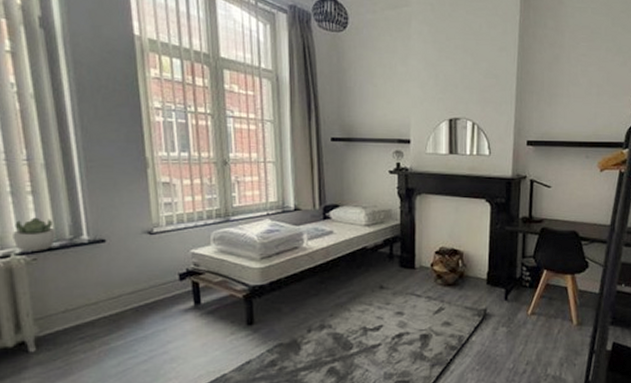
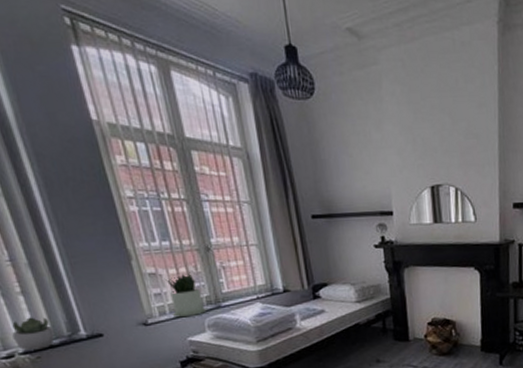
planter: none [177,184,215,229] -> present [164,272,207,318]

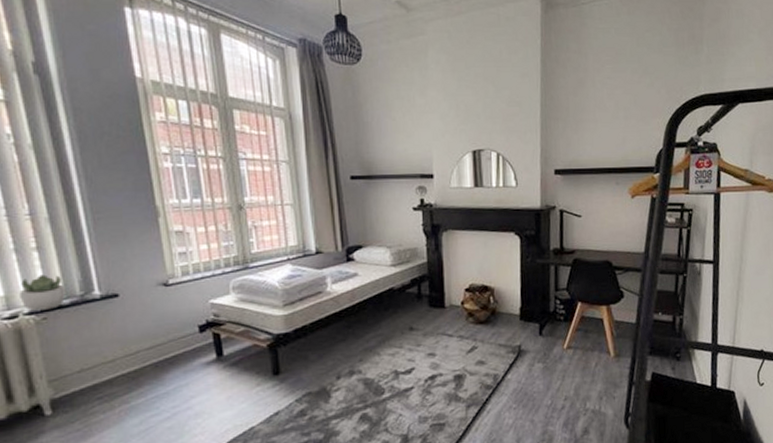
planter: present [164,272,207,318] -> none [191,231,234,279]

